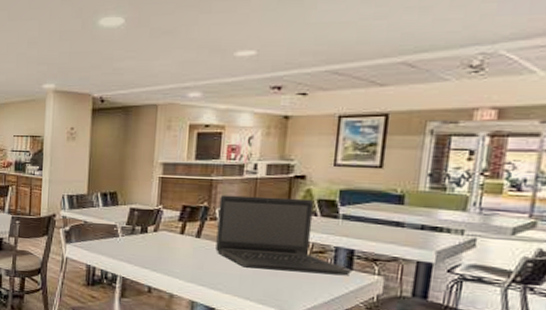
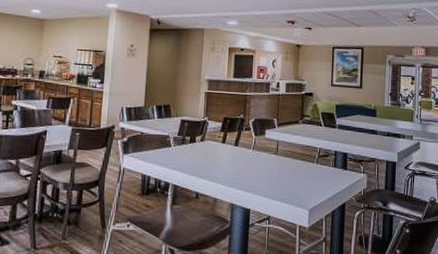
laptop: present [215,195,351,275] -> none [250,108,346,174]

